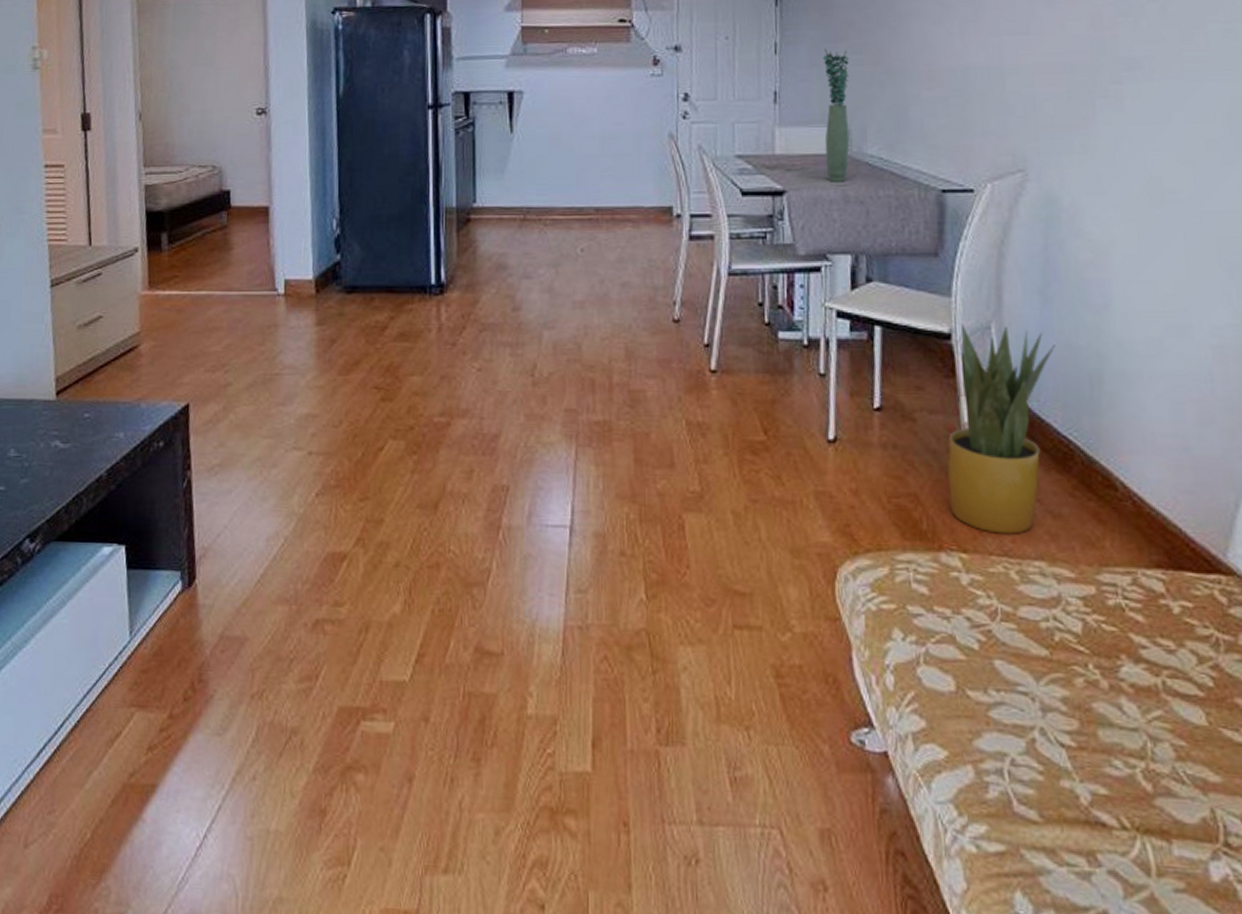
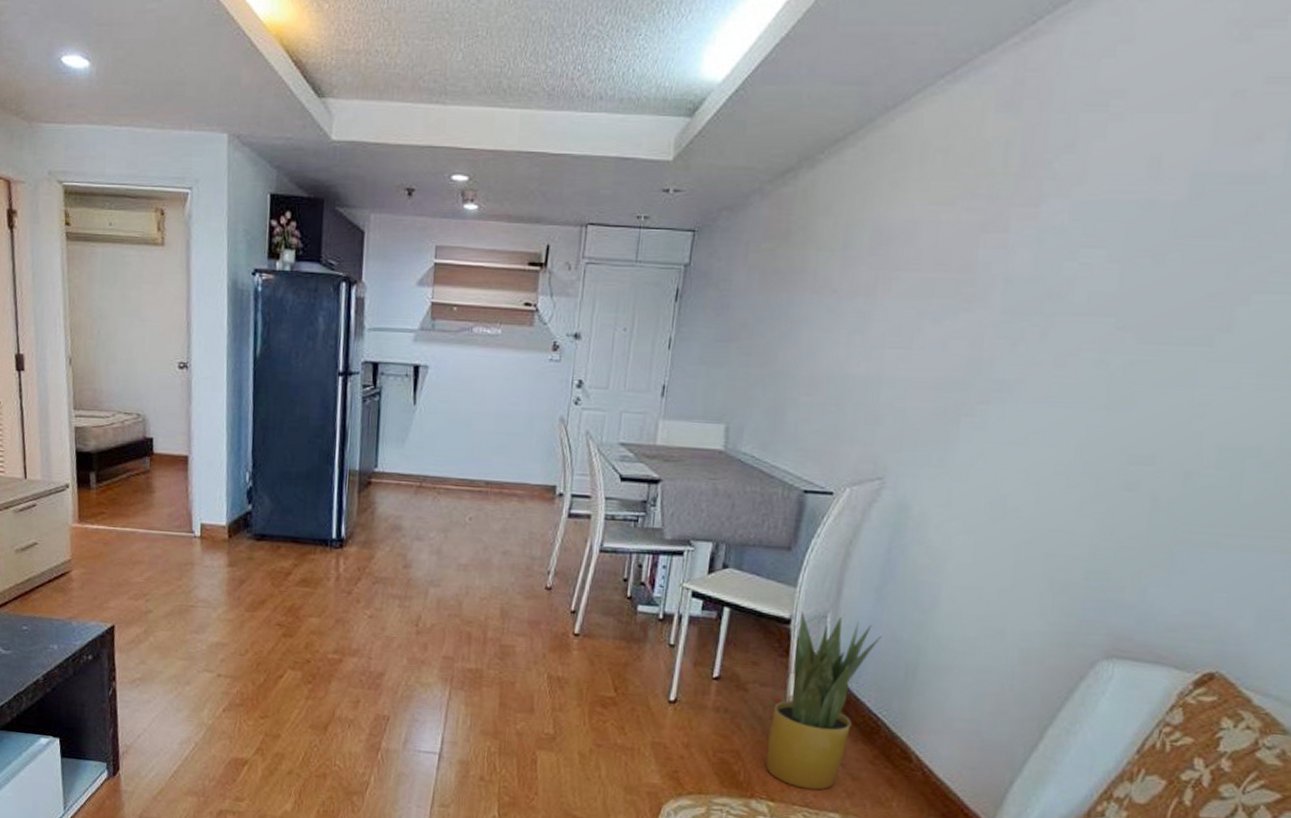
vase: present [822,48,850,184] -> none [701,347,737,477]

